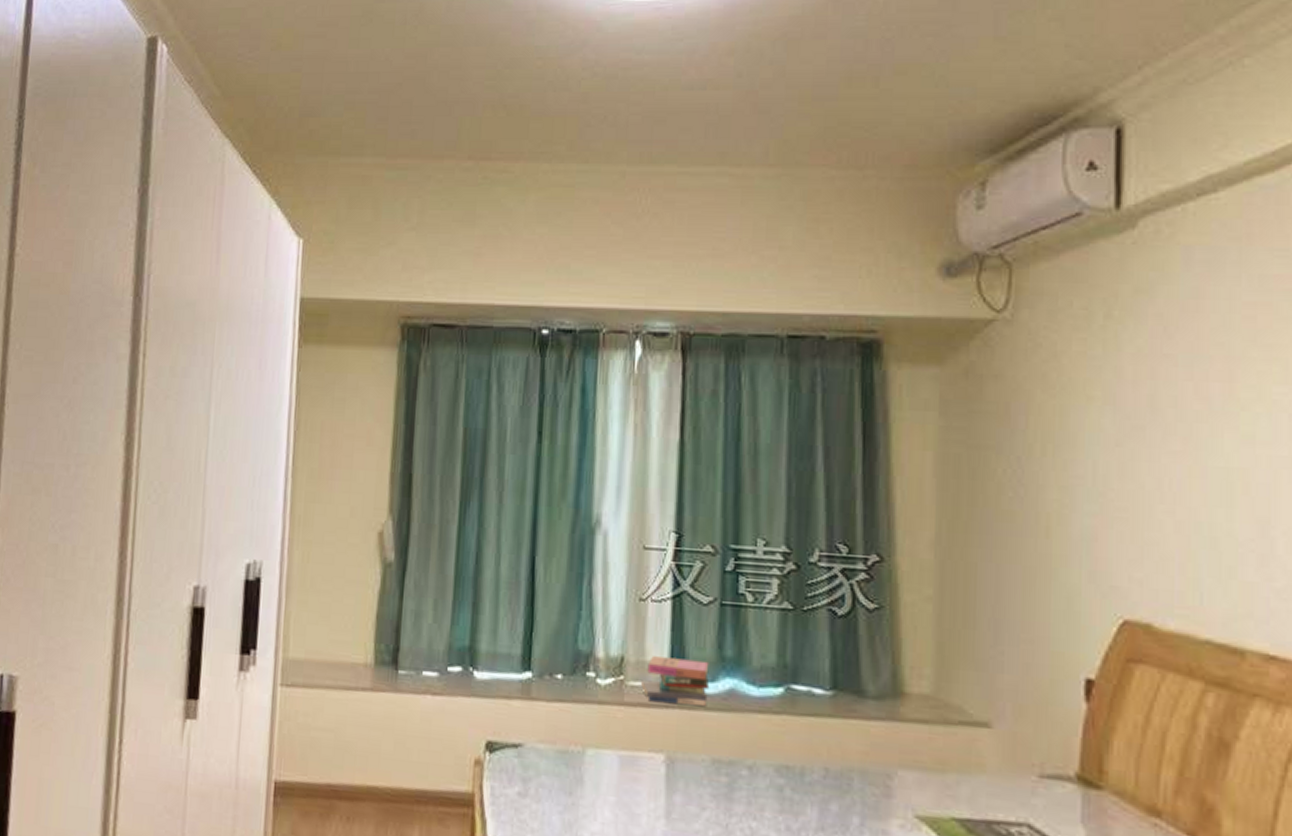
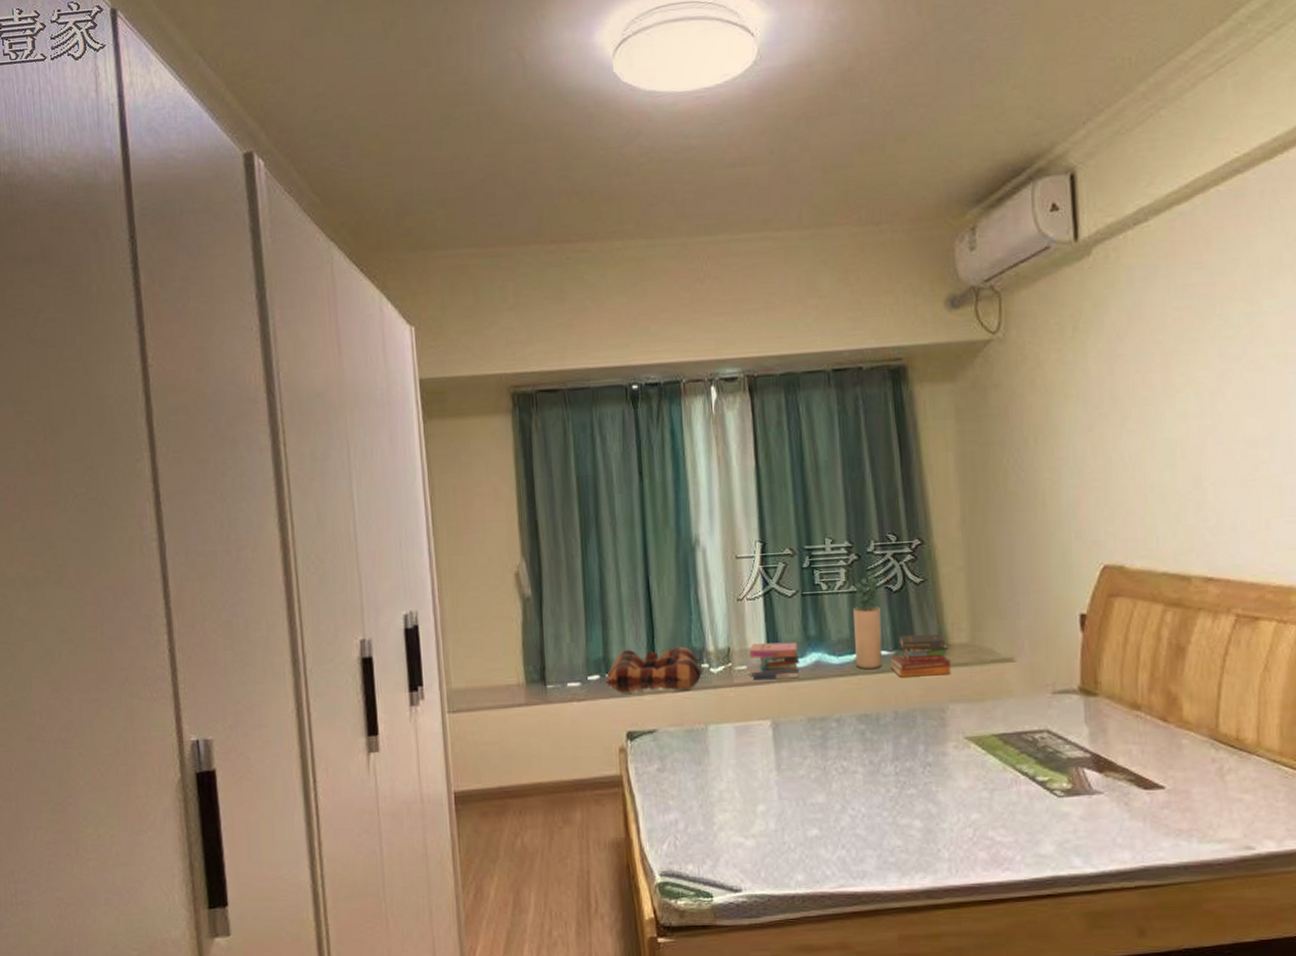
seat cushion: none [467,639,588,701] -> present [605,646,703,694]
vase: none [781,582,820,711] -> present [853,567,882,670]
books: none [825,672,905,732] -> present [890,634,951,677]

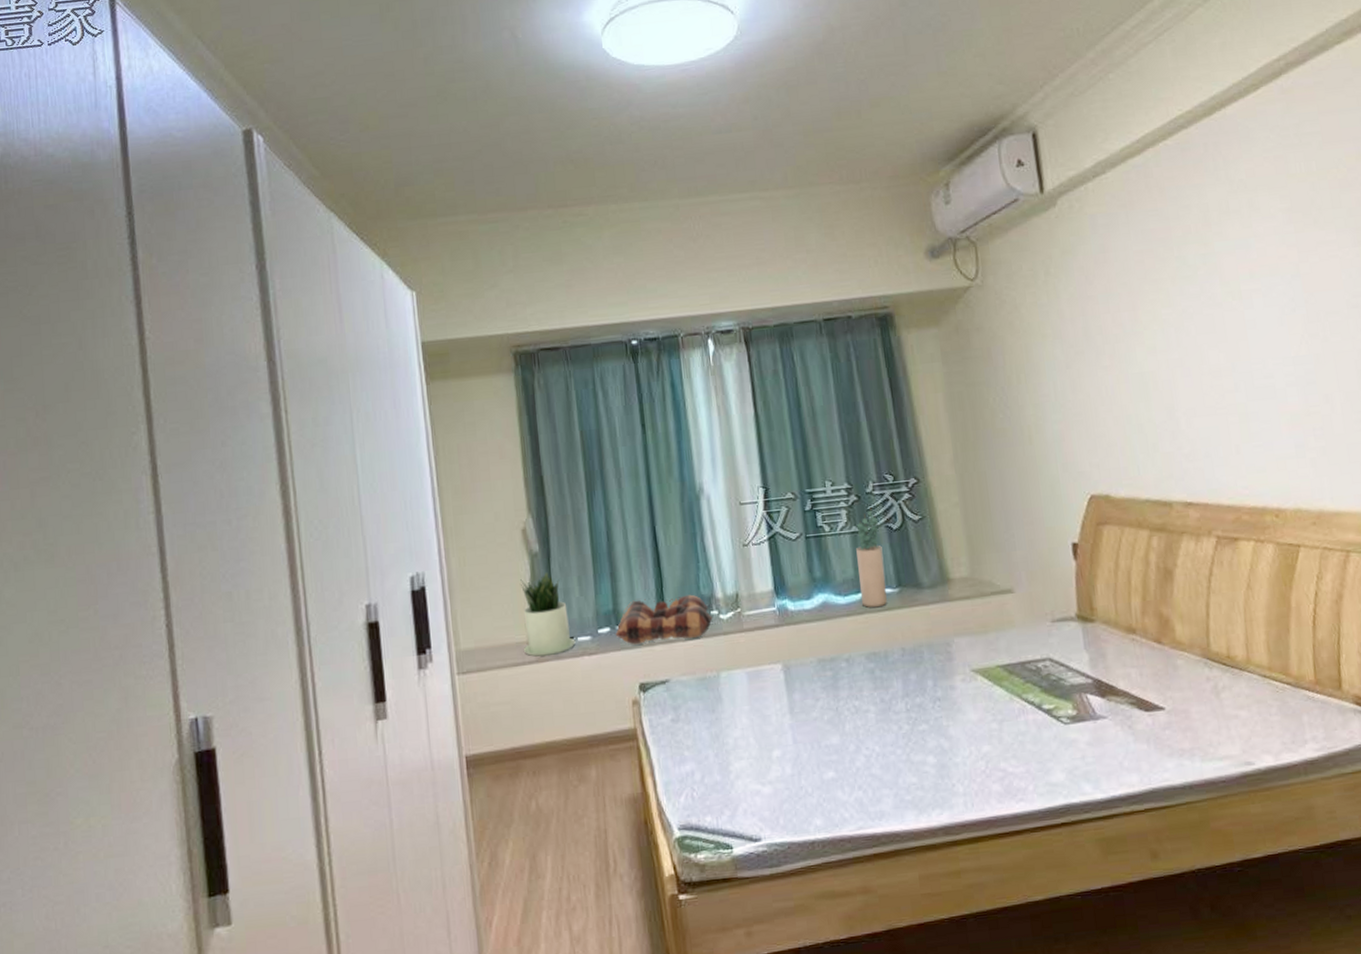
planter: none [512,617,565,700] -> present [520,572,576,657]
books: present [746,642,800,679] -> none [755,584,808,624]
books: present [890,634,951,677] -> none [894,569,954,614]

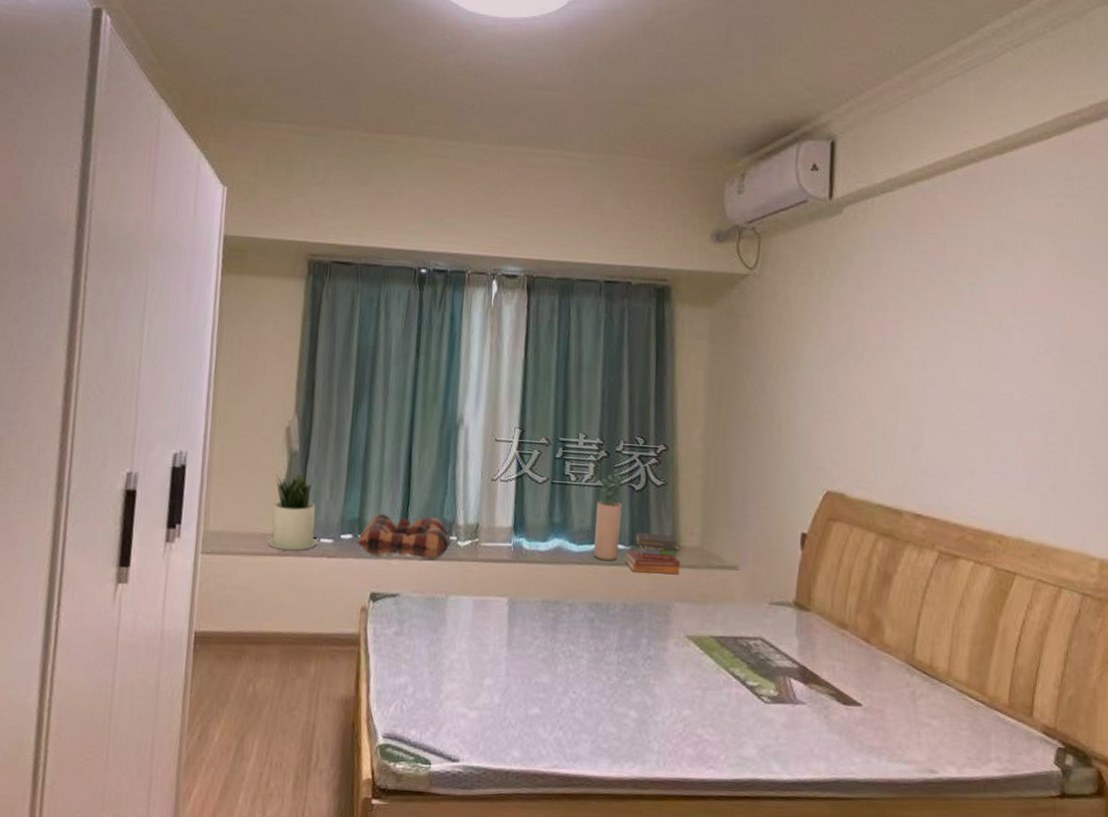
books: none [894,569,954,614] -> present [625,532,681,575]

